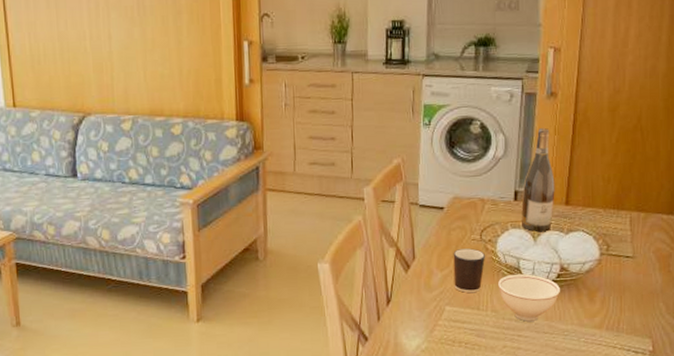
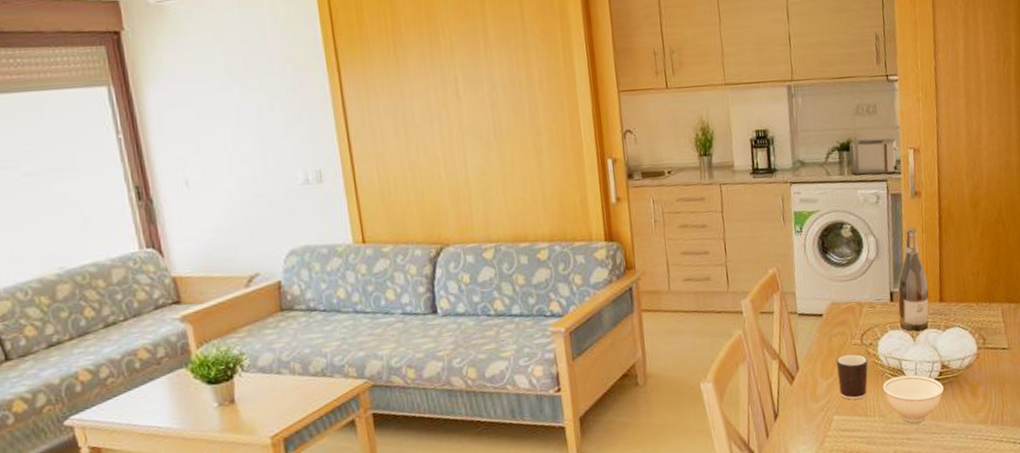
toaster: none [485,35,538,73] -> present [849,138,898,176]

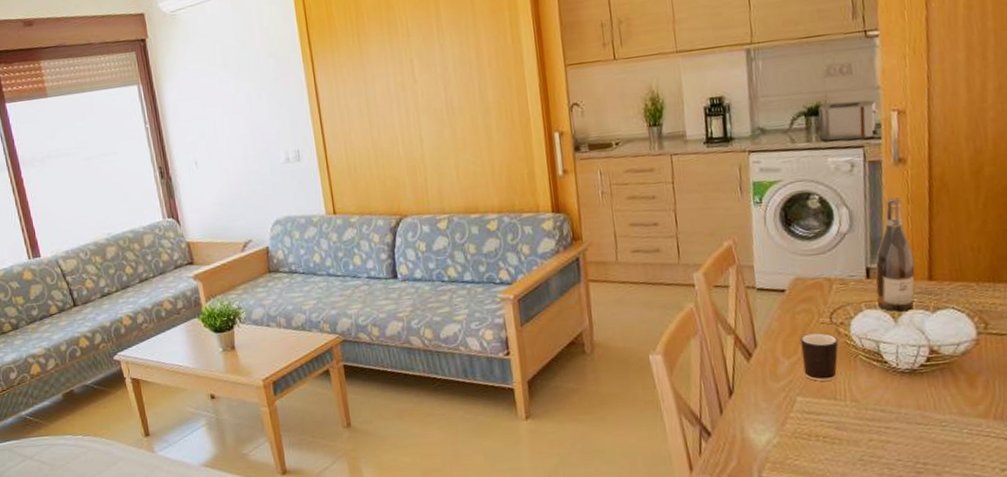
bowl: present [883,375,945,424] -> none [856,358,933,412]

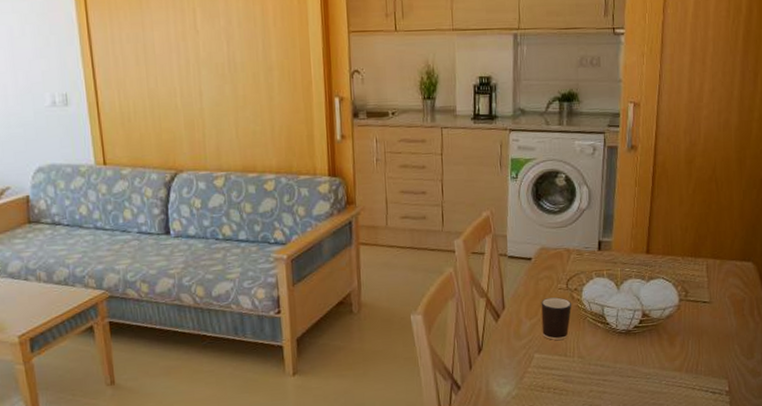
toaster: present [818,100,878,142] -> none [569,90,618,127]
wine bottle: present [875,197,915,312] -> none [604,179,637,281]

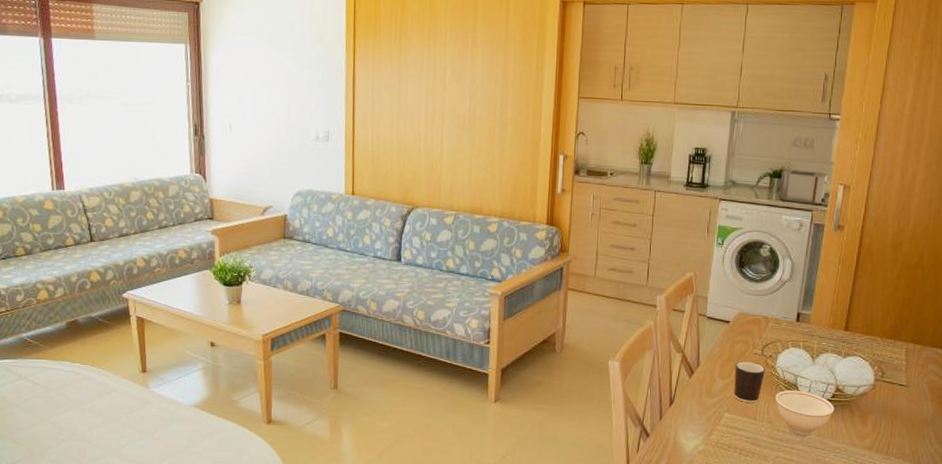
toaster: none [569,90,618,127] -> present [778,169,829,206]
bowl: none [584,320,643,367] -> present [775,390,835,436]

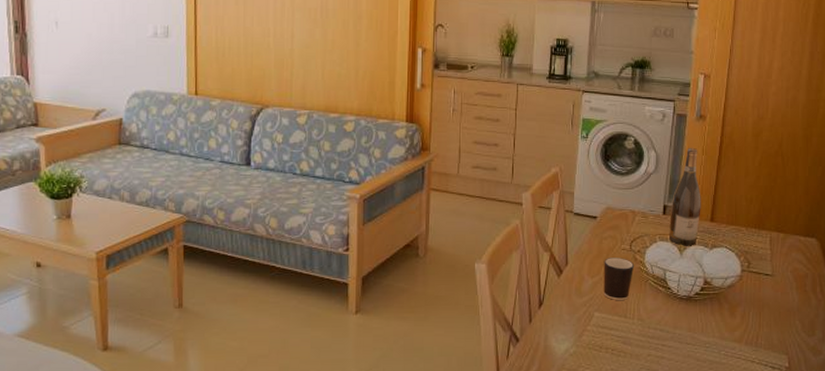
bowl: present [775,390,835,436] -> none [645,285,704,332]
toaster: present [778,169,829,206] -> none [641,59,689,95]
wine bottle: none [801,256,836,354] -> present [668,147,701,246]

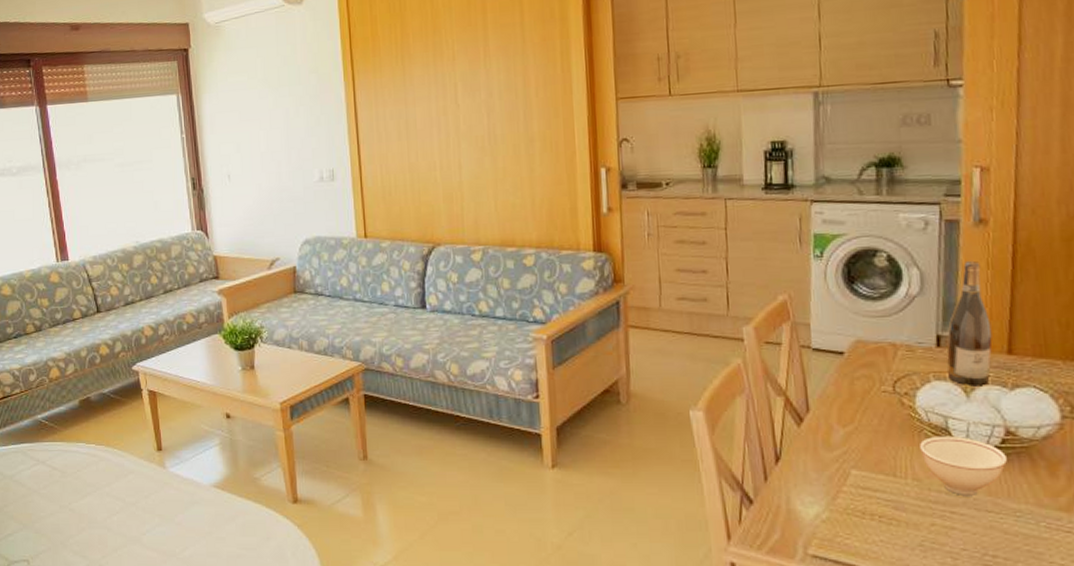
mug: present [603,258,635,301] -> none [858,402,902,456]
bowl: none [645,285,704,332] -> present [920,435,1008,495]

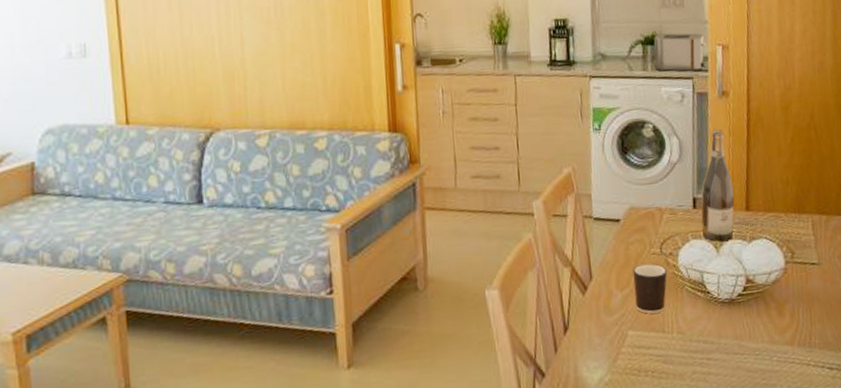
mug: none [858,402,902,456] -> present [632,263,668,315]
toaster: none [890,153,958,197] -> present [653,32,706,72]
bowl: present [920,435,1008,495] -> none [682,288,749,343]

